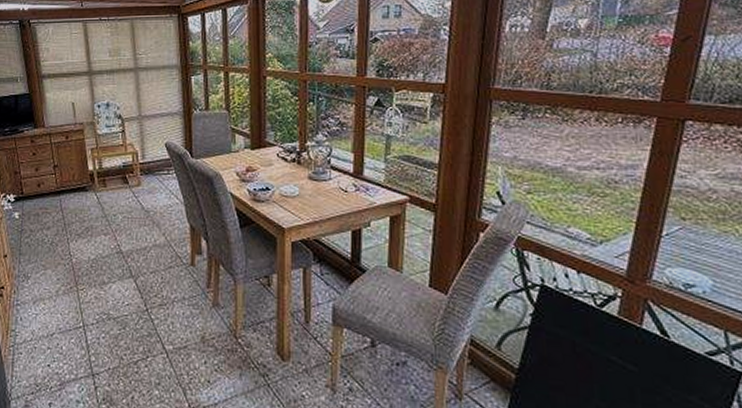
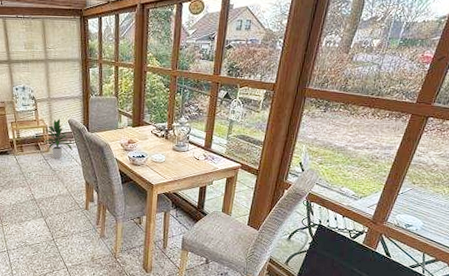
indoor plant: none [132,142,171,196] -> present [43,118,73,160]

